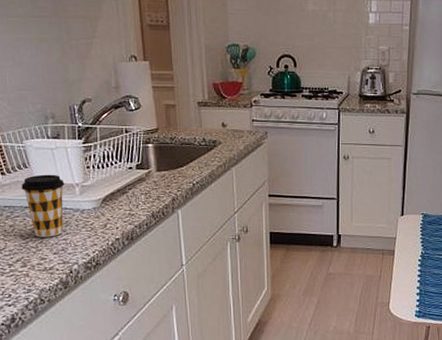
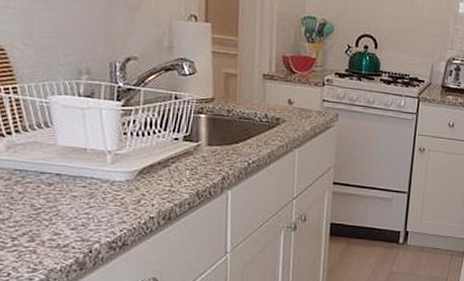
coffee cup: present [21,174,65,238] -> none [39,136,94,210]

